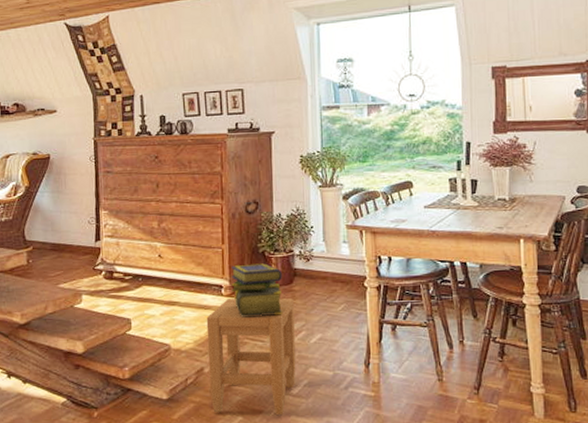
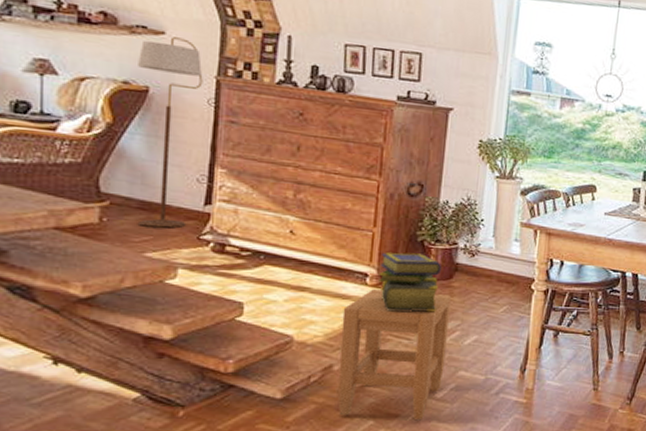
floor lamp: none [41,113,85,264] -> present [138,37,203,228]

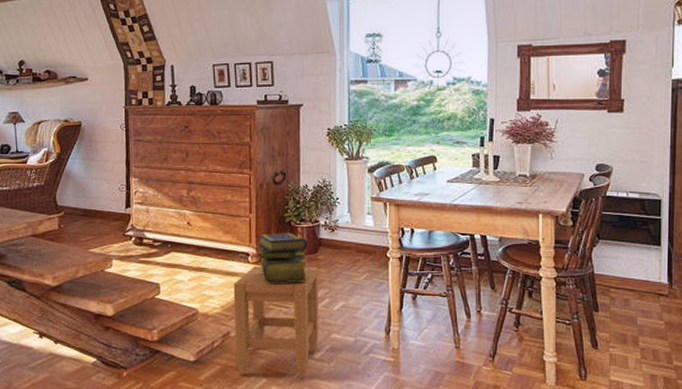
floor lamp: present [138,37,203,228] -> none [72,81,116,229]

